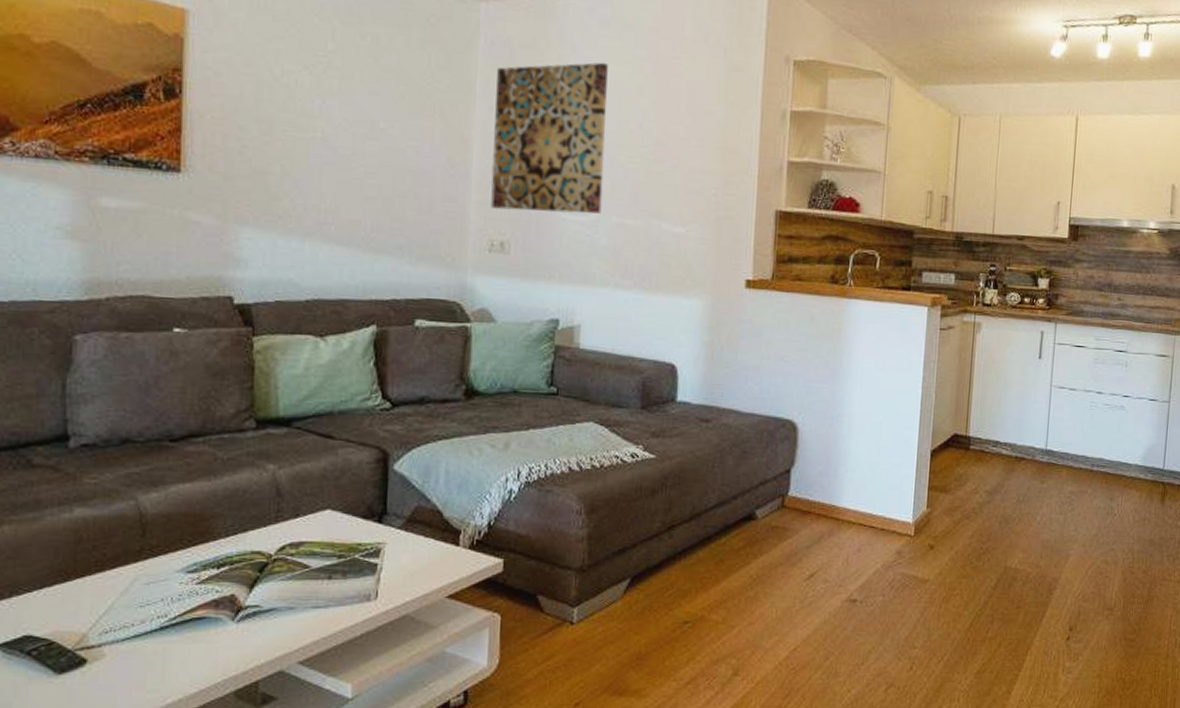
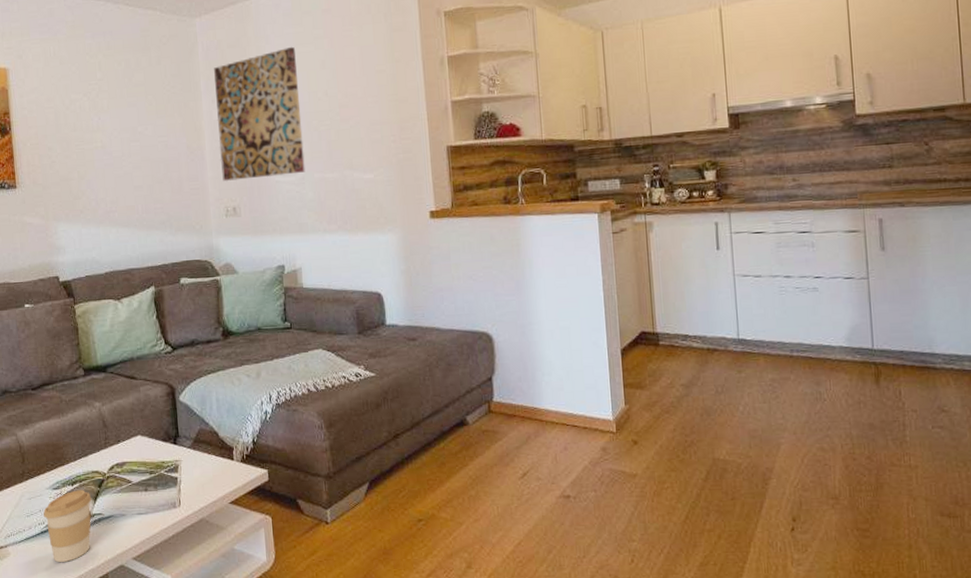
coffee cup: none [167,575,246,668] -> present [43,490,92,563]

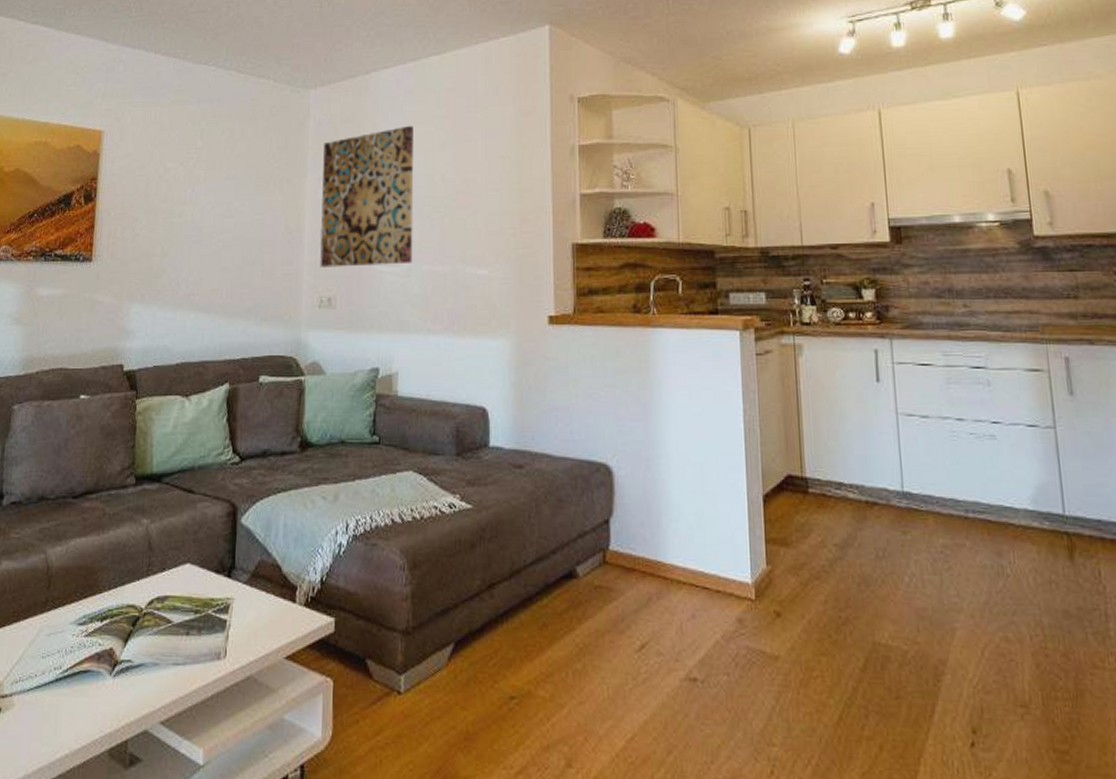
coffee cup: present [43,490,92,563] -> none [62,628,122,722]

